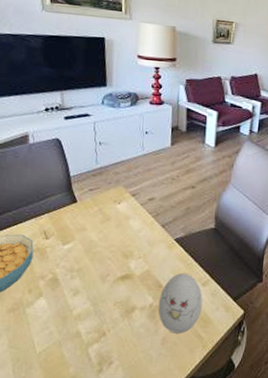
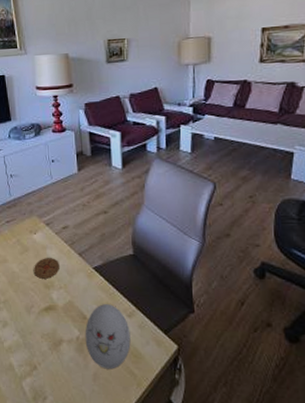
coaster: none [113,228,141,248] -> present [33,258,60,279]

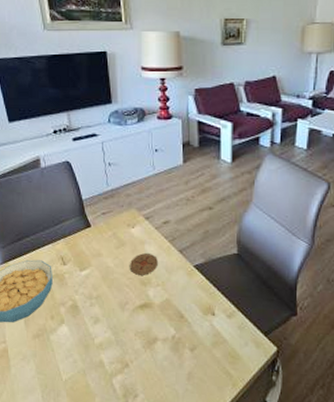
decorative egg: present [85,304,131,369] -> none [181,303,229,369]

